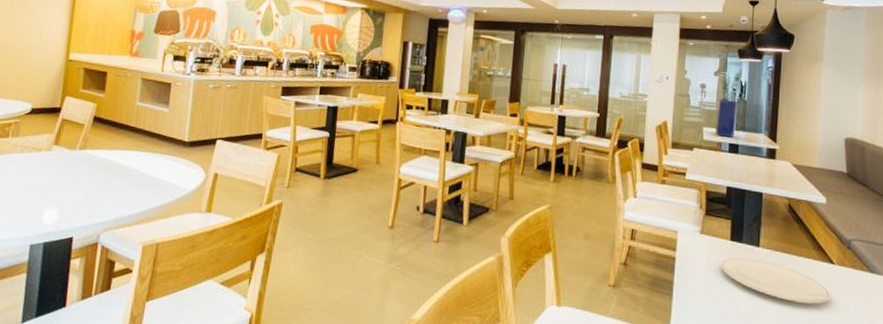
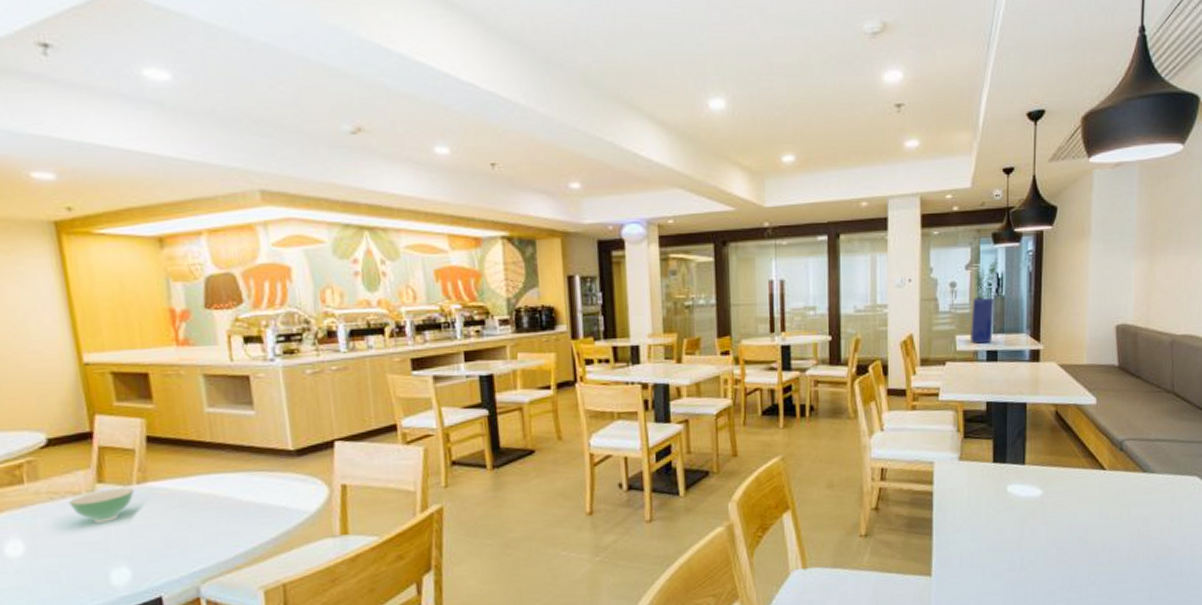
bowl: none [32,150,77,175] -> present [69,487,135,524]
plate: present [720,257,831,304] -> none [983,478,1103,518]

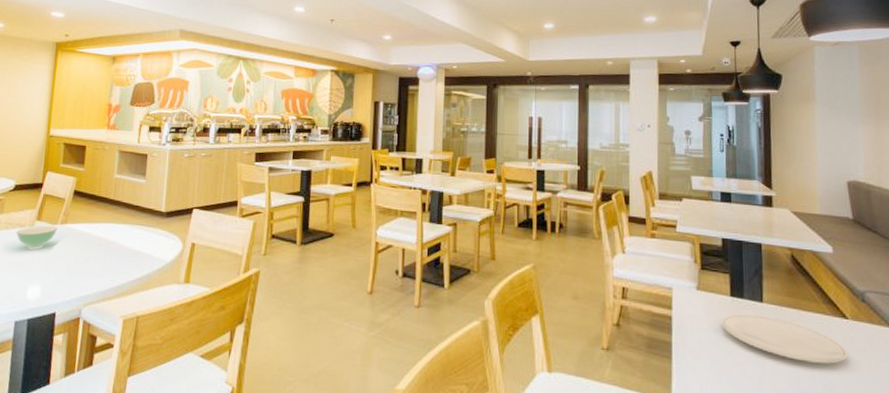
vase: present [971,259,999,344] -> none [705,114,729,186]
plate: none [983,478,1103,518] -> present [721,314,848,364]

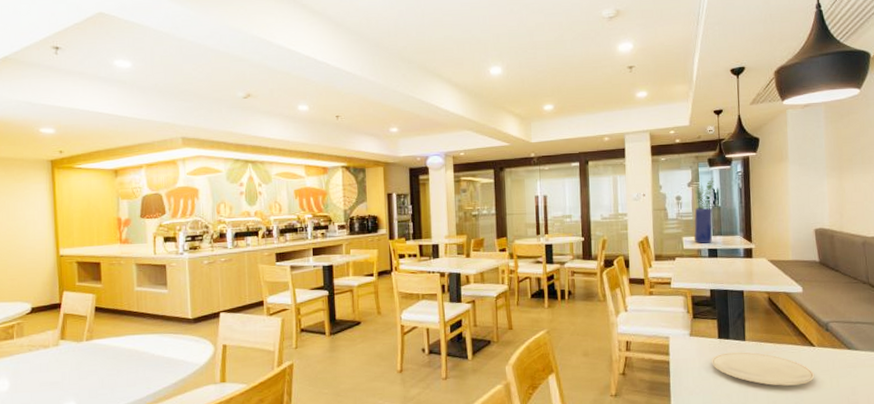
bowl: present [16,225,58,251] -> none [41,343,84,369]
vase: none [705,114,729,186] -> present [694,178,714,244]

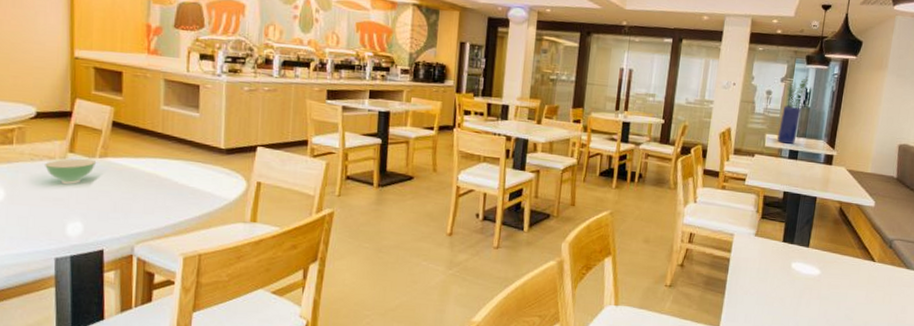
bowl: none [41,343,84,369] -> present [45,158,97,185]
plate: present [711,352,815,386] -> none [771,257,870,298]

